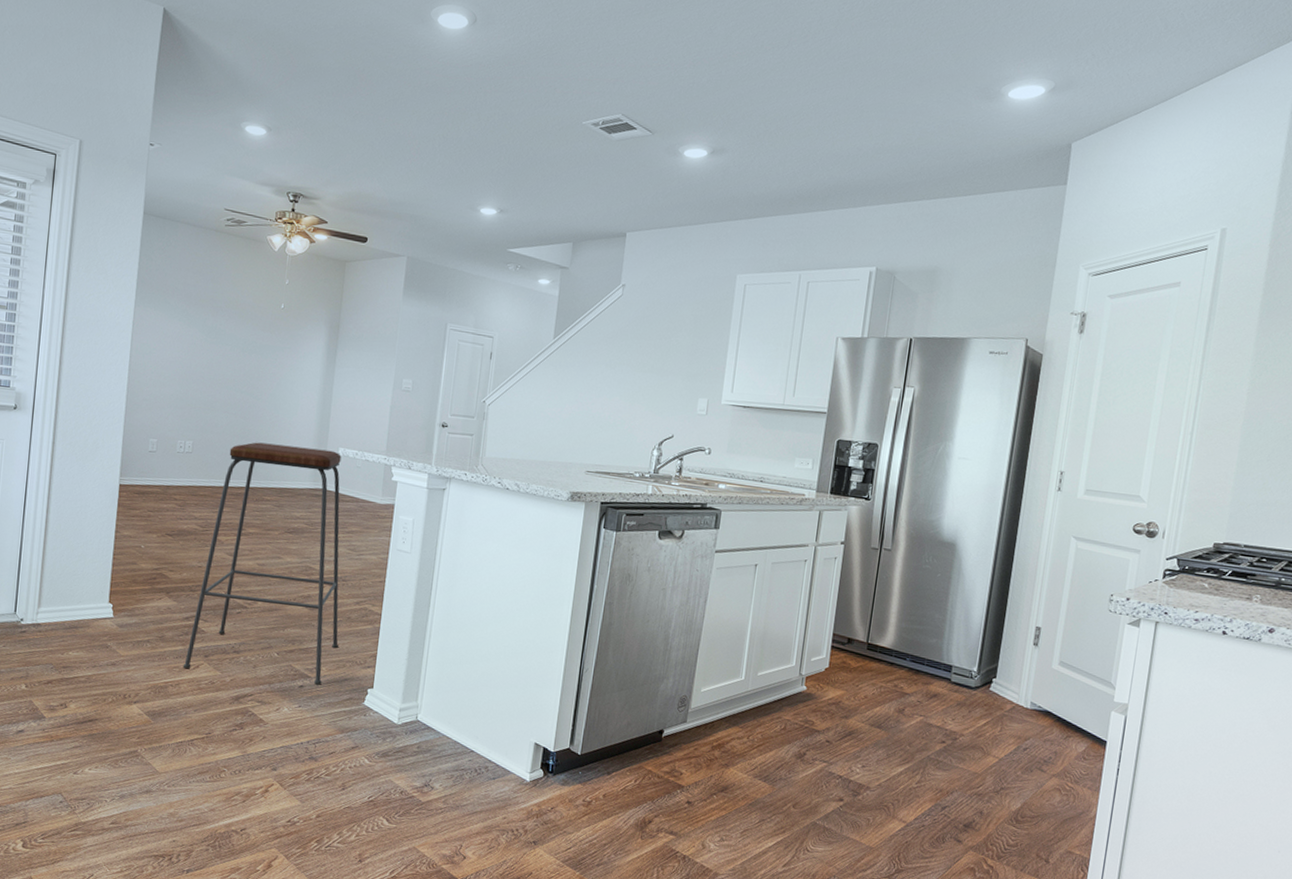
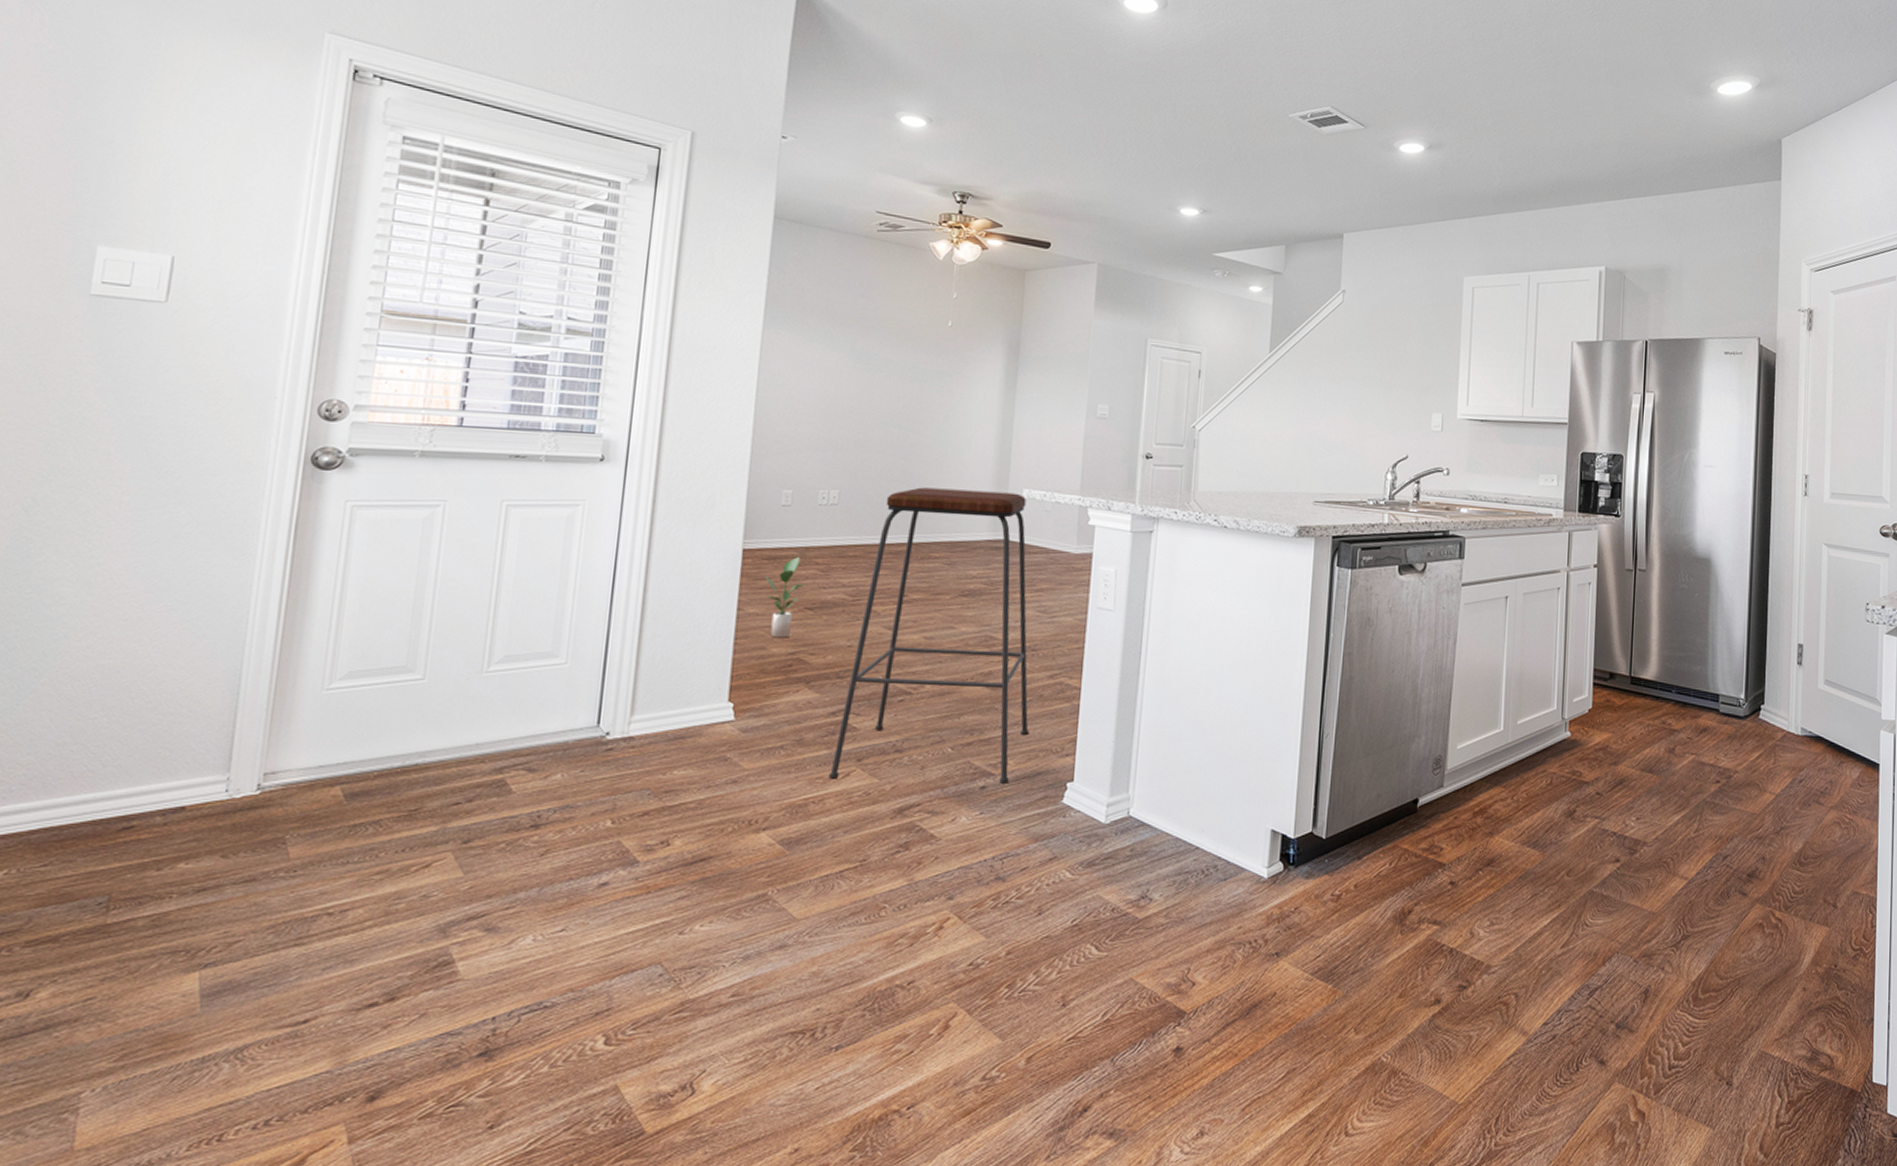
potted plant: none [136,493,168,557] -> present [764,557,808,638]

